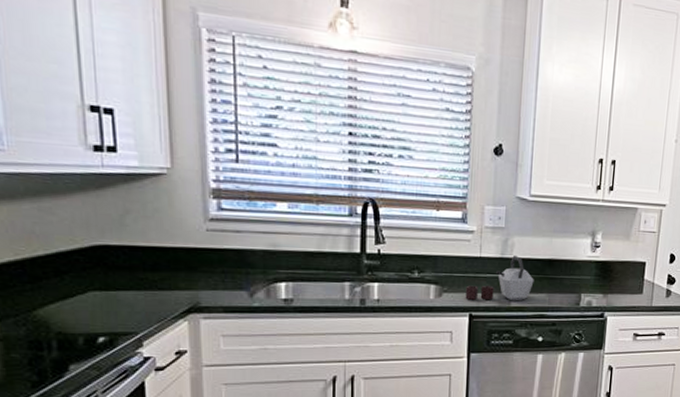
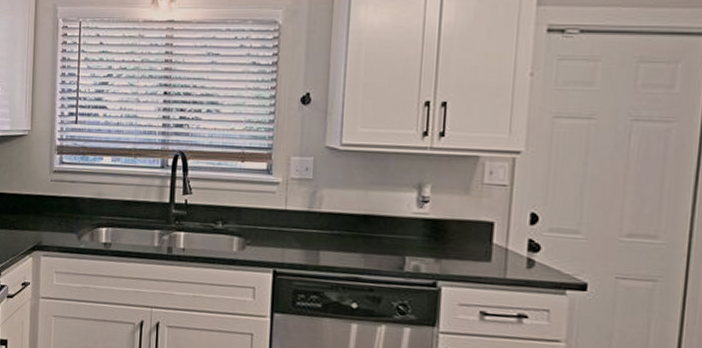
kettle: present [465,256,534,301] -> none [269,209,347,260]

